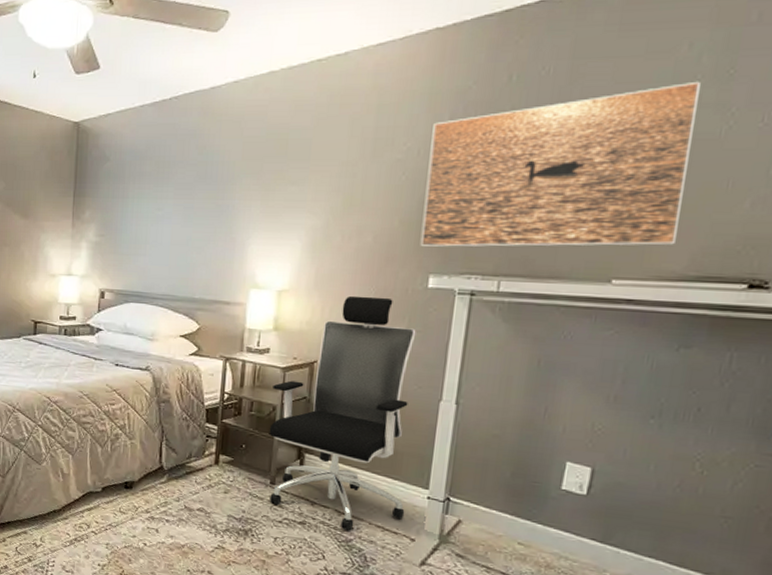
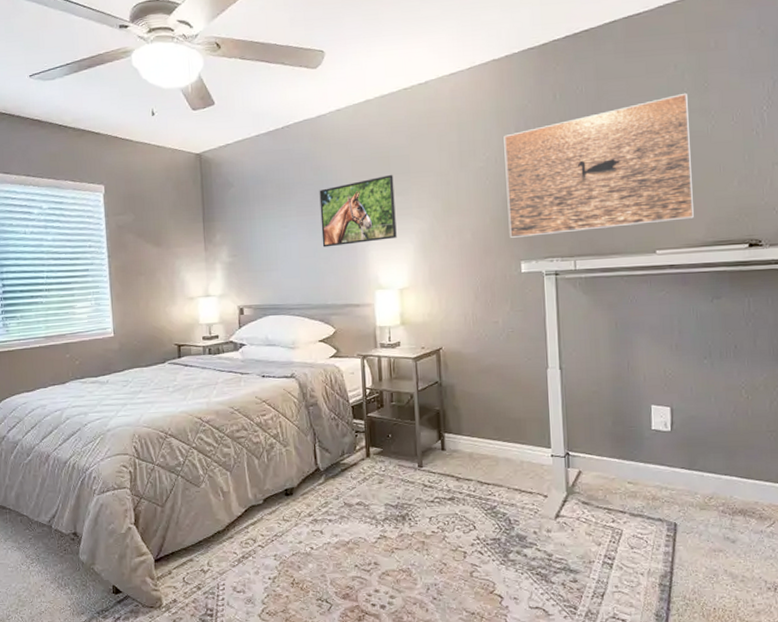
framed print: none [197,161,290,236] -> present [319,175,397,248]
office chair: present [269,295,416,531] -> none [408,285,535,499]

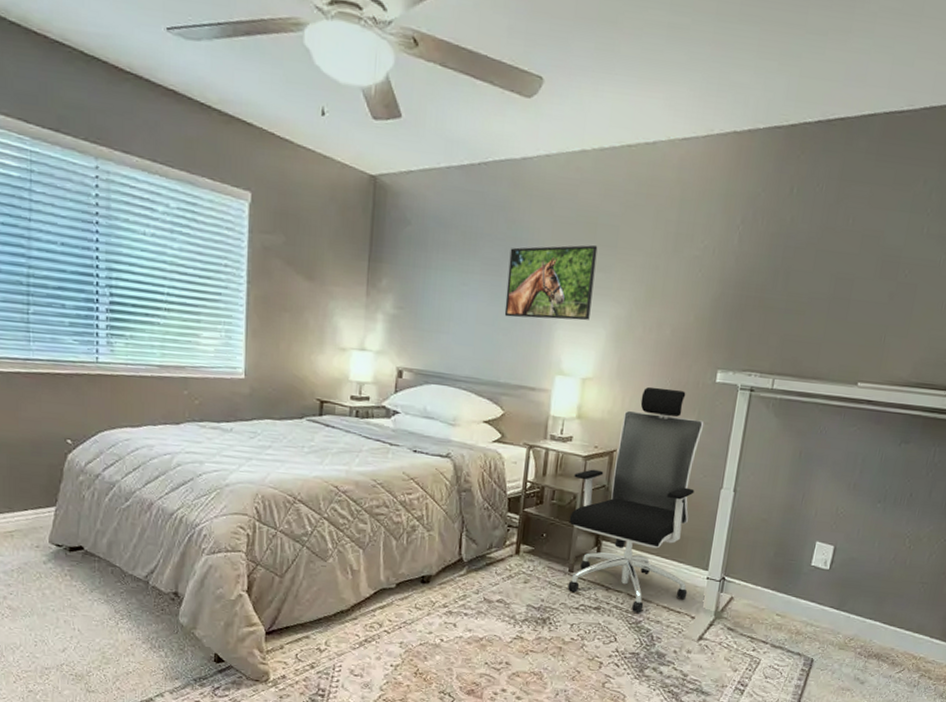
office chair: none [408,285,535,499] -> present [567,386,704,613]
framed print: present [504,92,695,238] -> none [711,214,930,355]

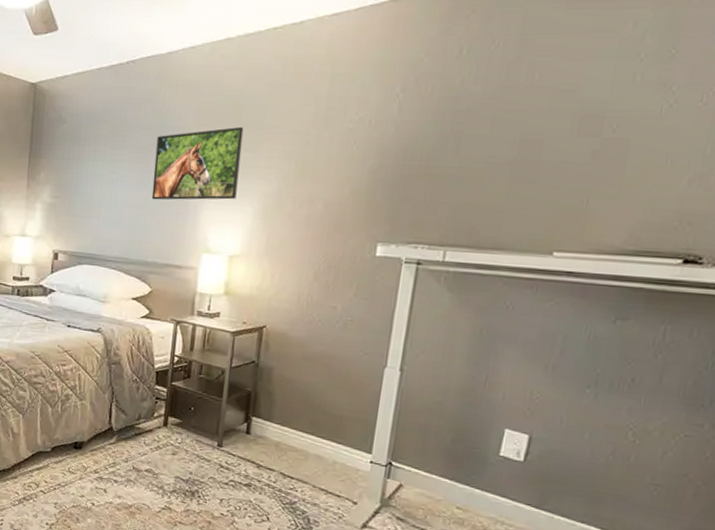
office chair: present [567,386,704,613] -> none [216,262,363,494]

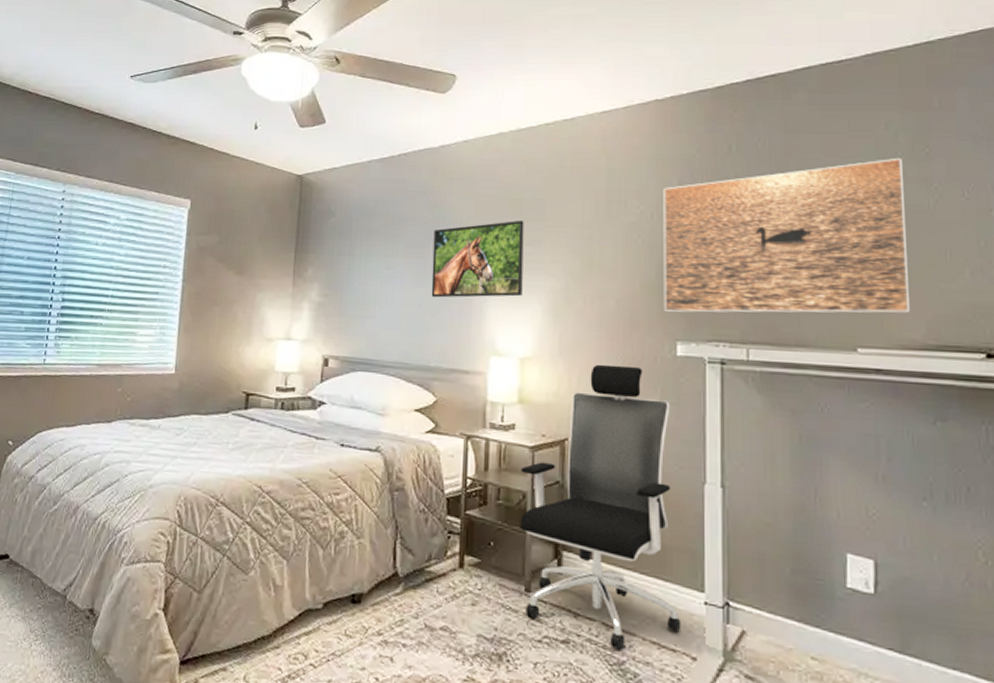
office chair: none [216,262,363,494] -> present [520,364,681,650]
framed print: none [369,60,645,219] -> present [663,157,911,313]

